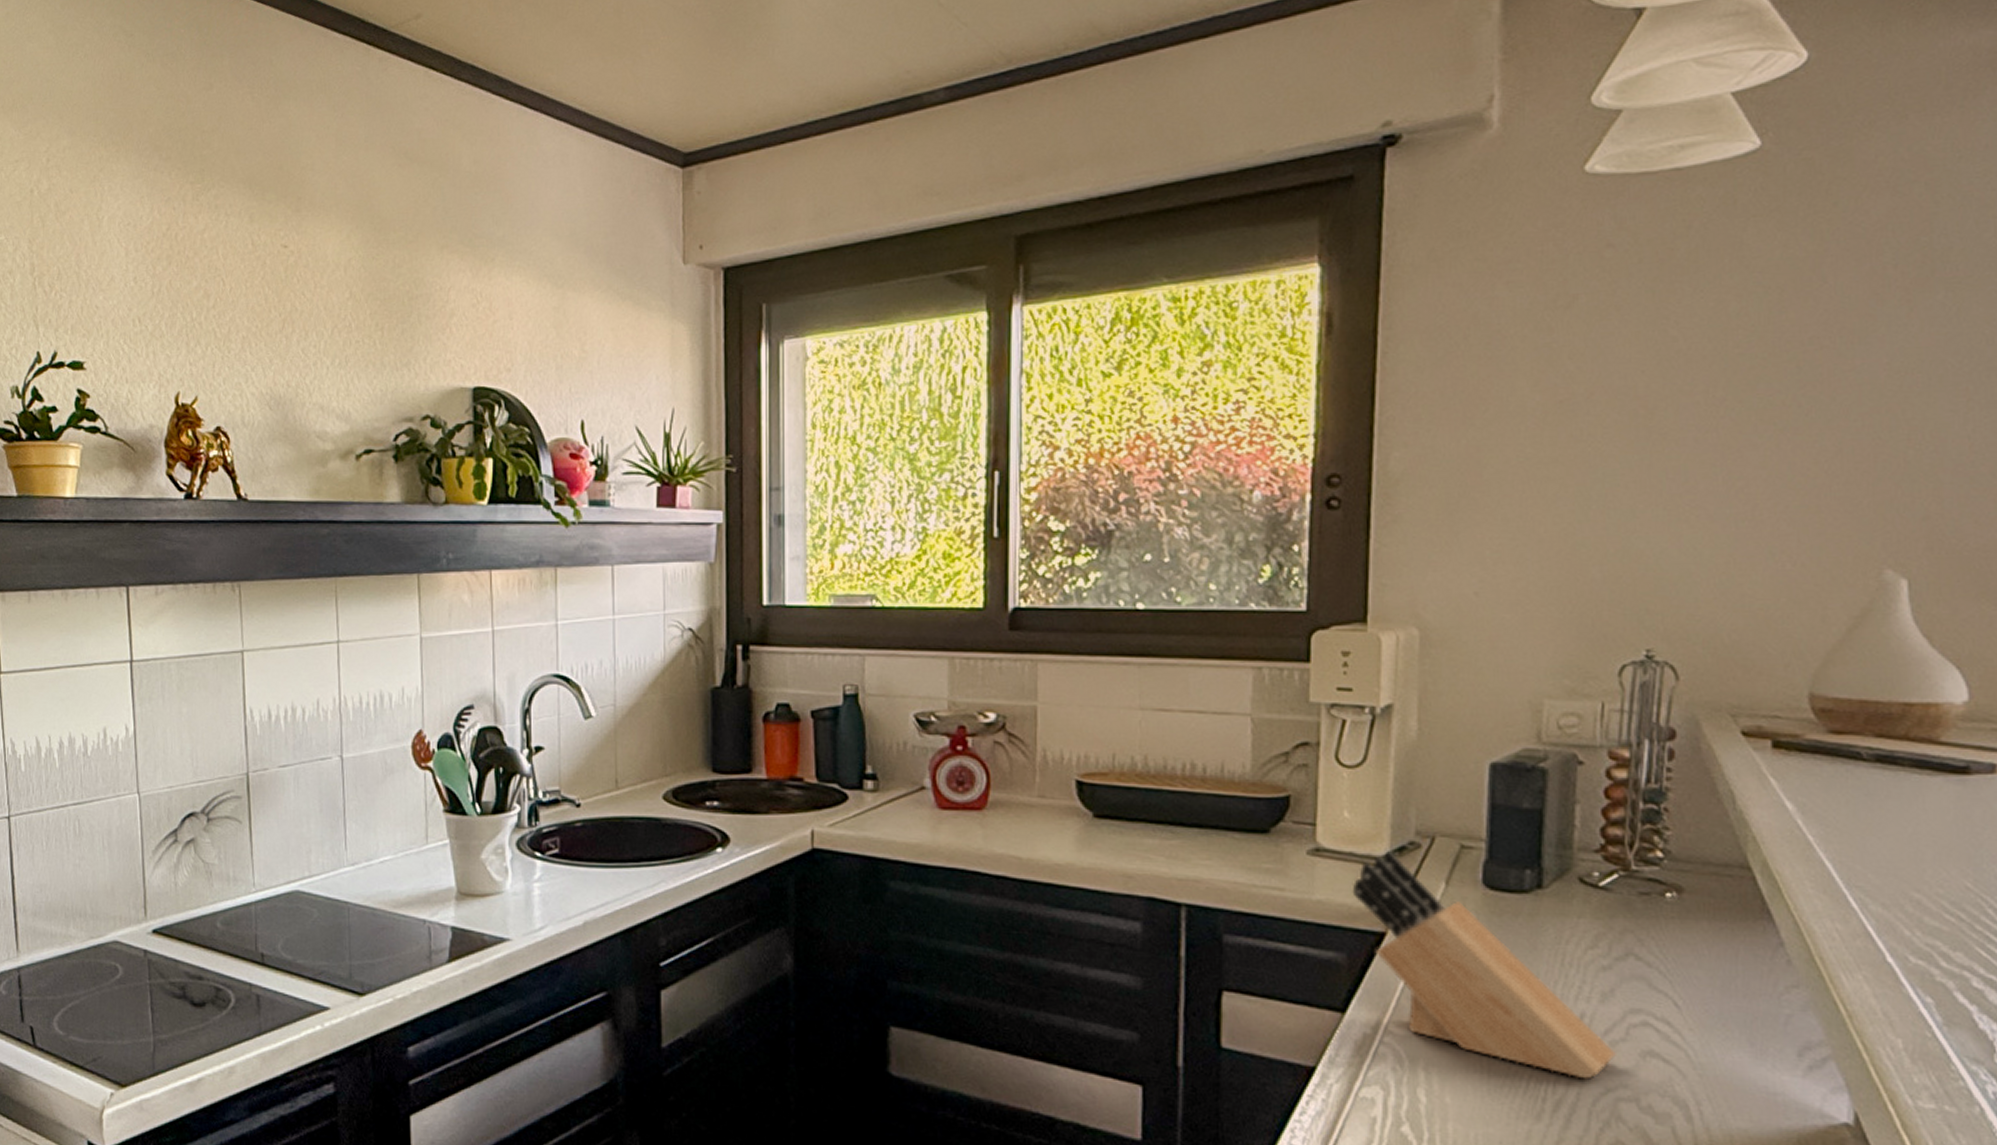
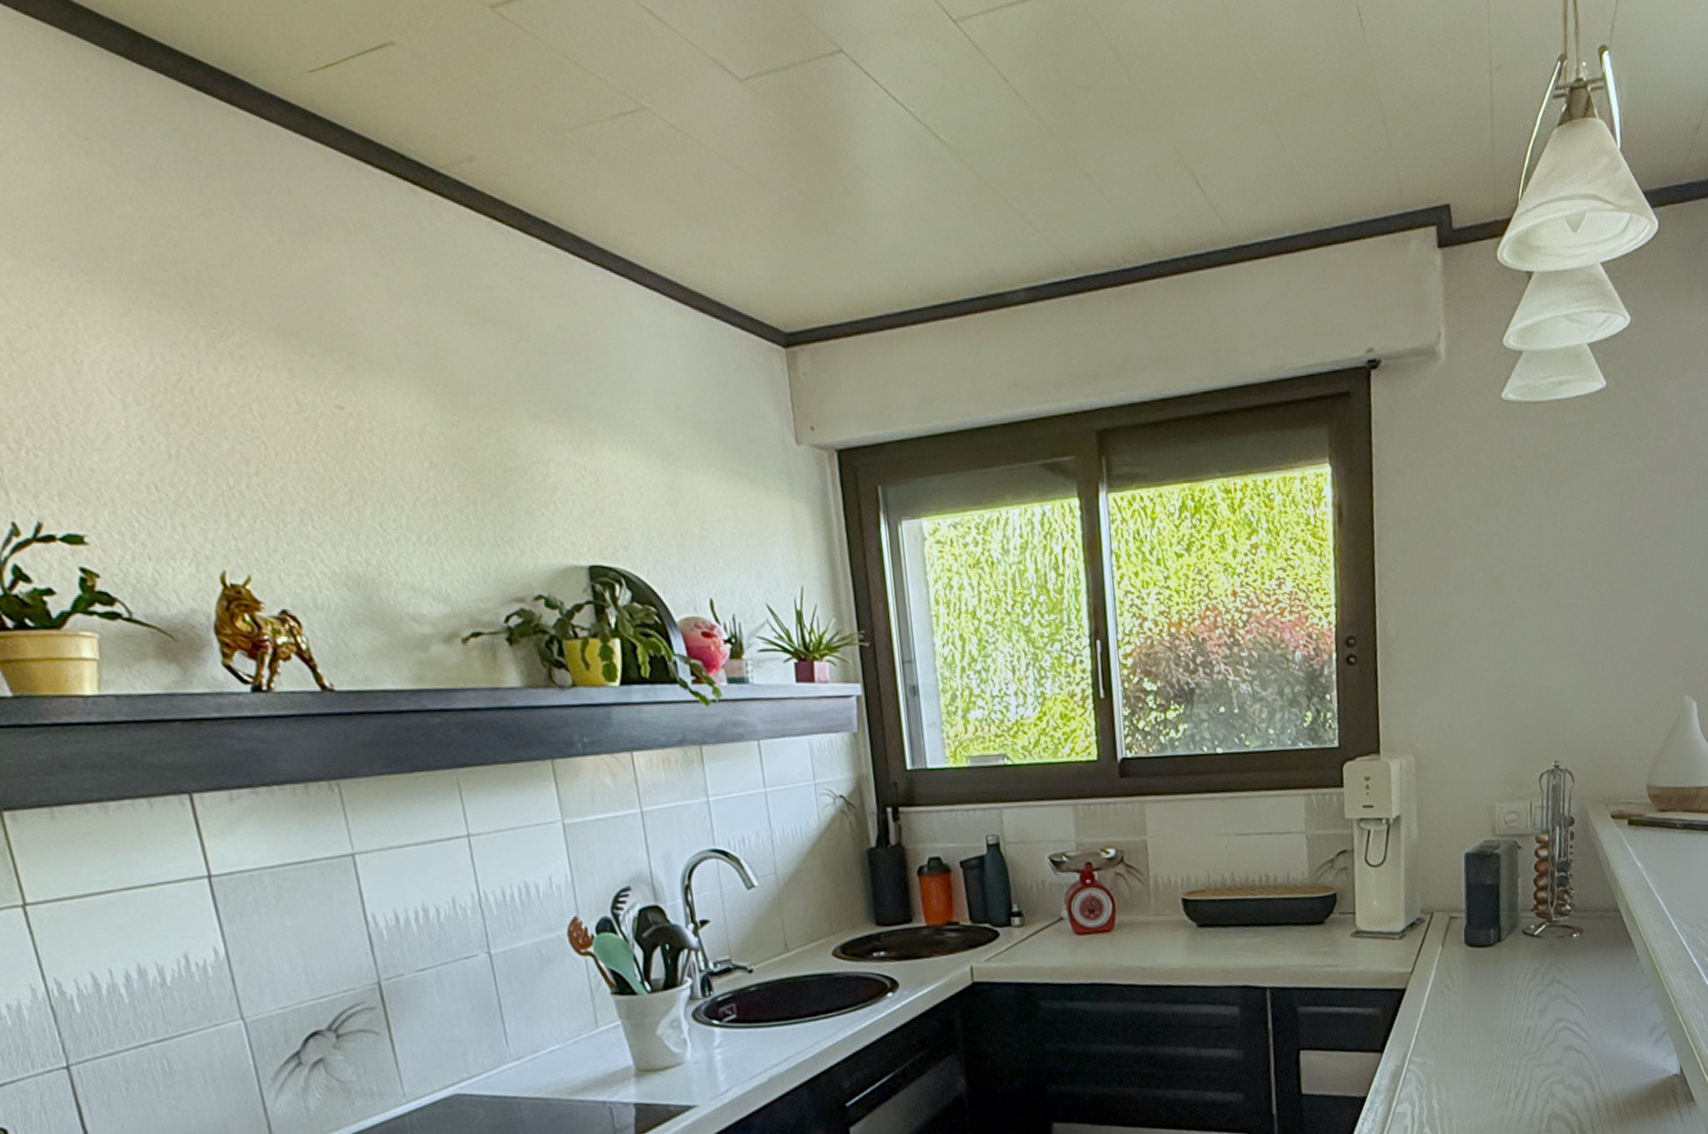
knife block: present [1352,851,1616,1080] -> none [1382,927,1550,1073]

